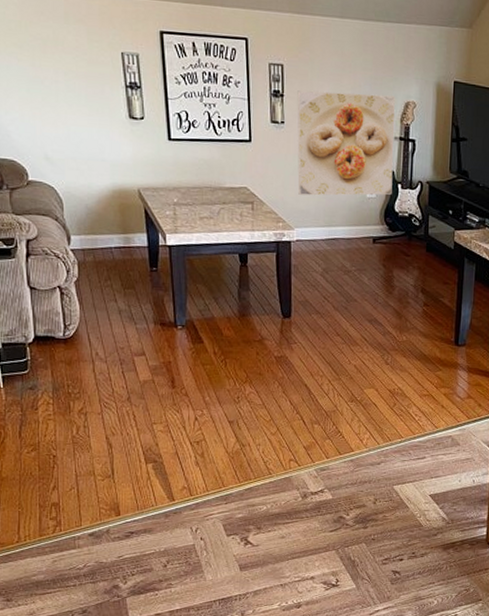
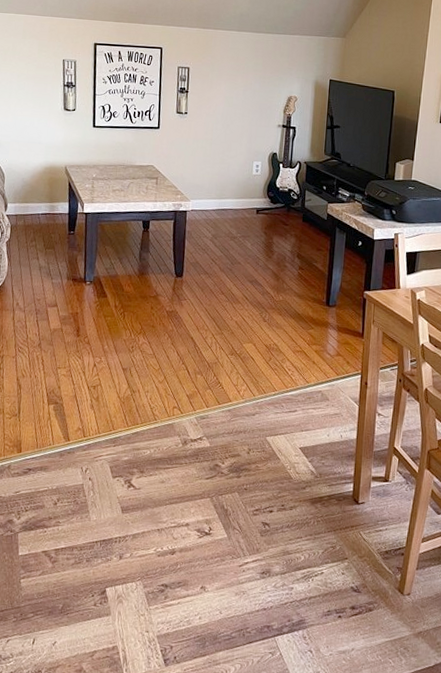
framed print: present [297,90,395,196] -> none [195,88,280,173]

